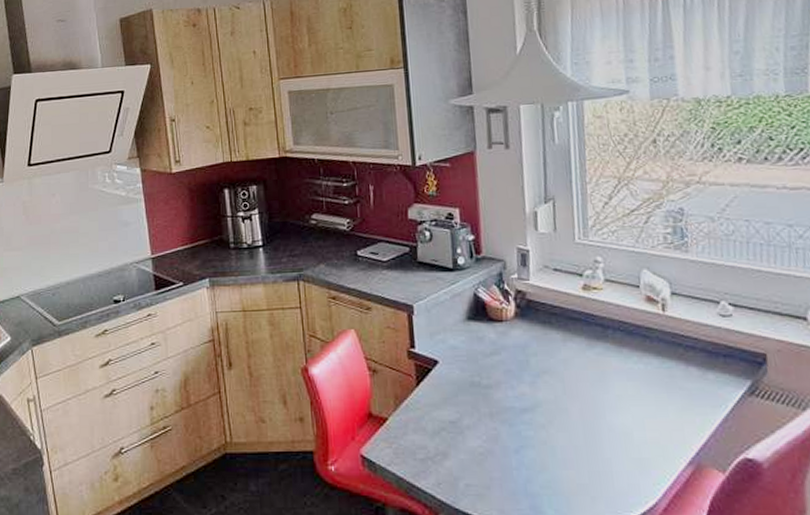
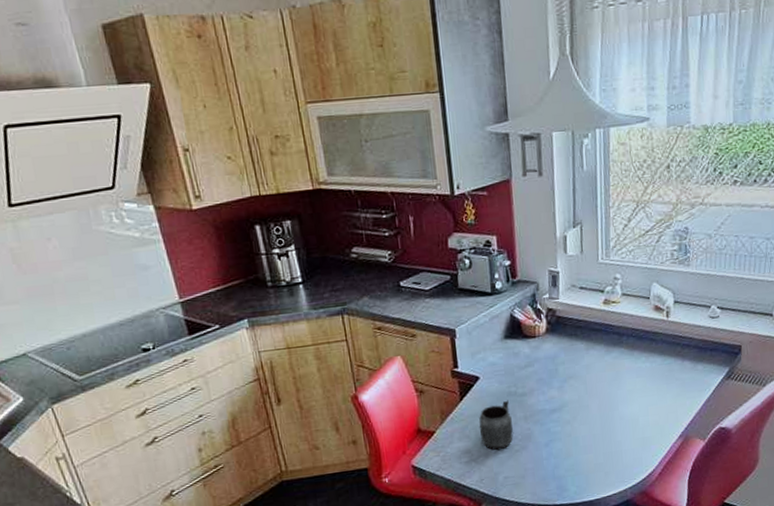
mug: none [437,391,477,451] -> present [479,400,514,451]

